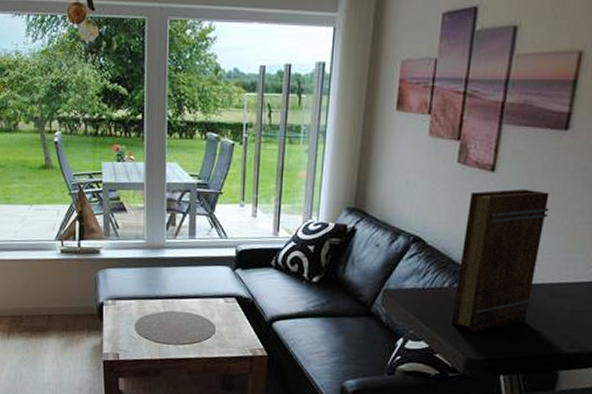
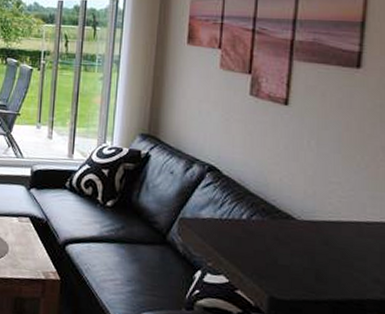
book: present [451,188,549,333] -> none [252,123,348,270]

